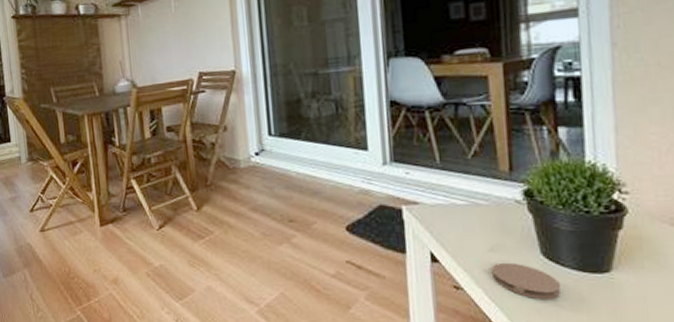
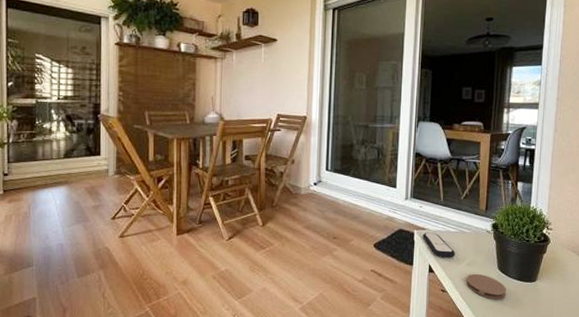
remote control: none [415,207,469,241] -> present [422,232,455,257]

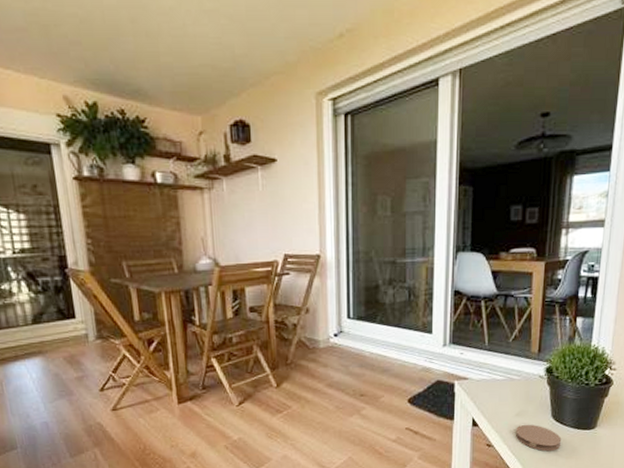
remote control: present [422,232,455,257] -> none [464,382,502,409]

